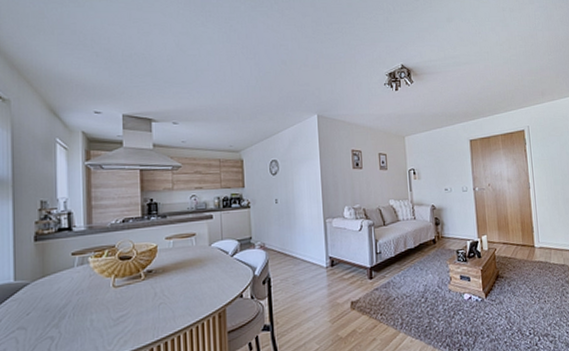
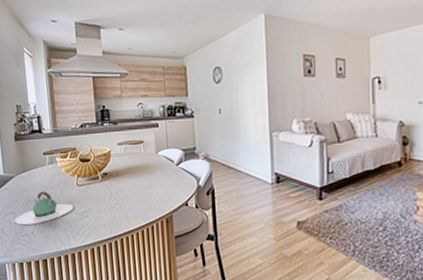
teapot: none [24,297,108,342] -> present [14,191,74,224]

